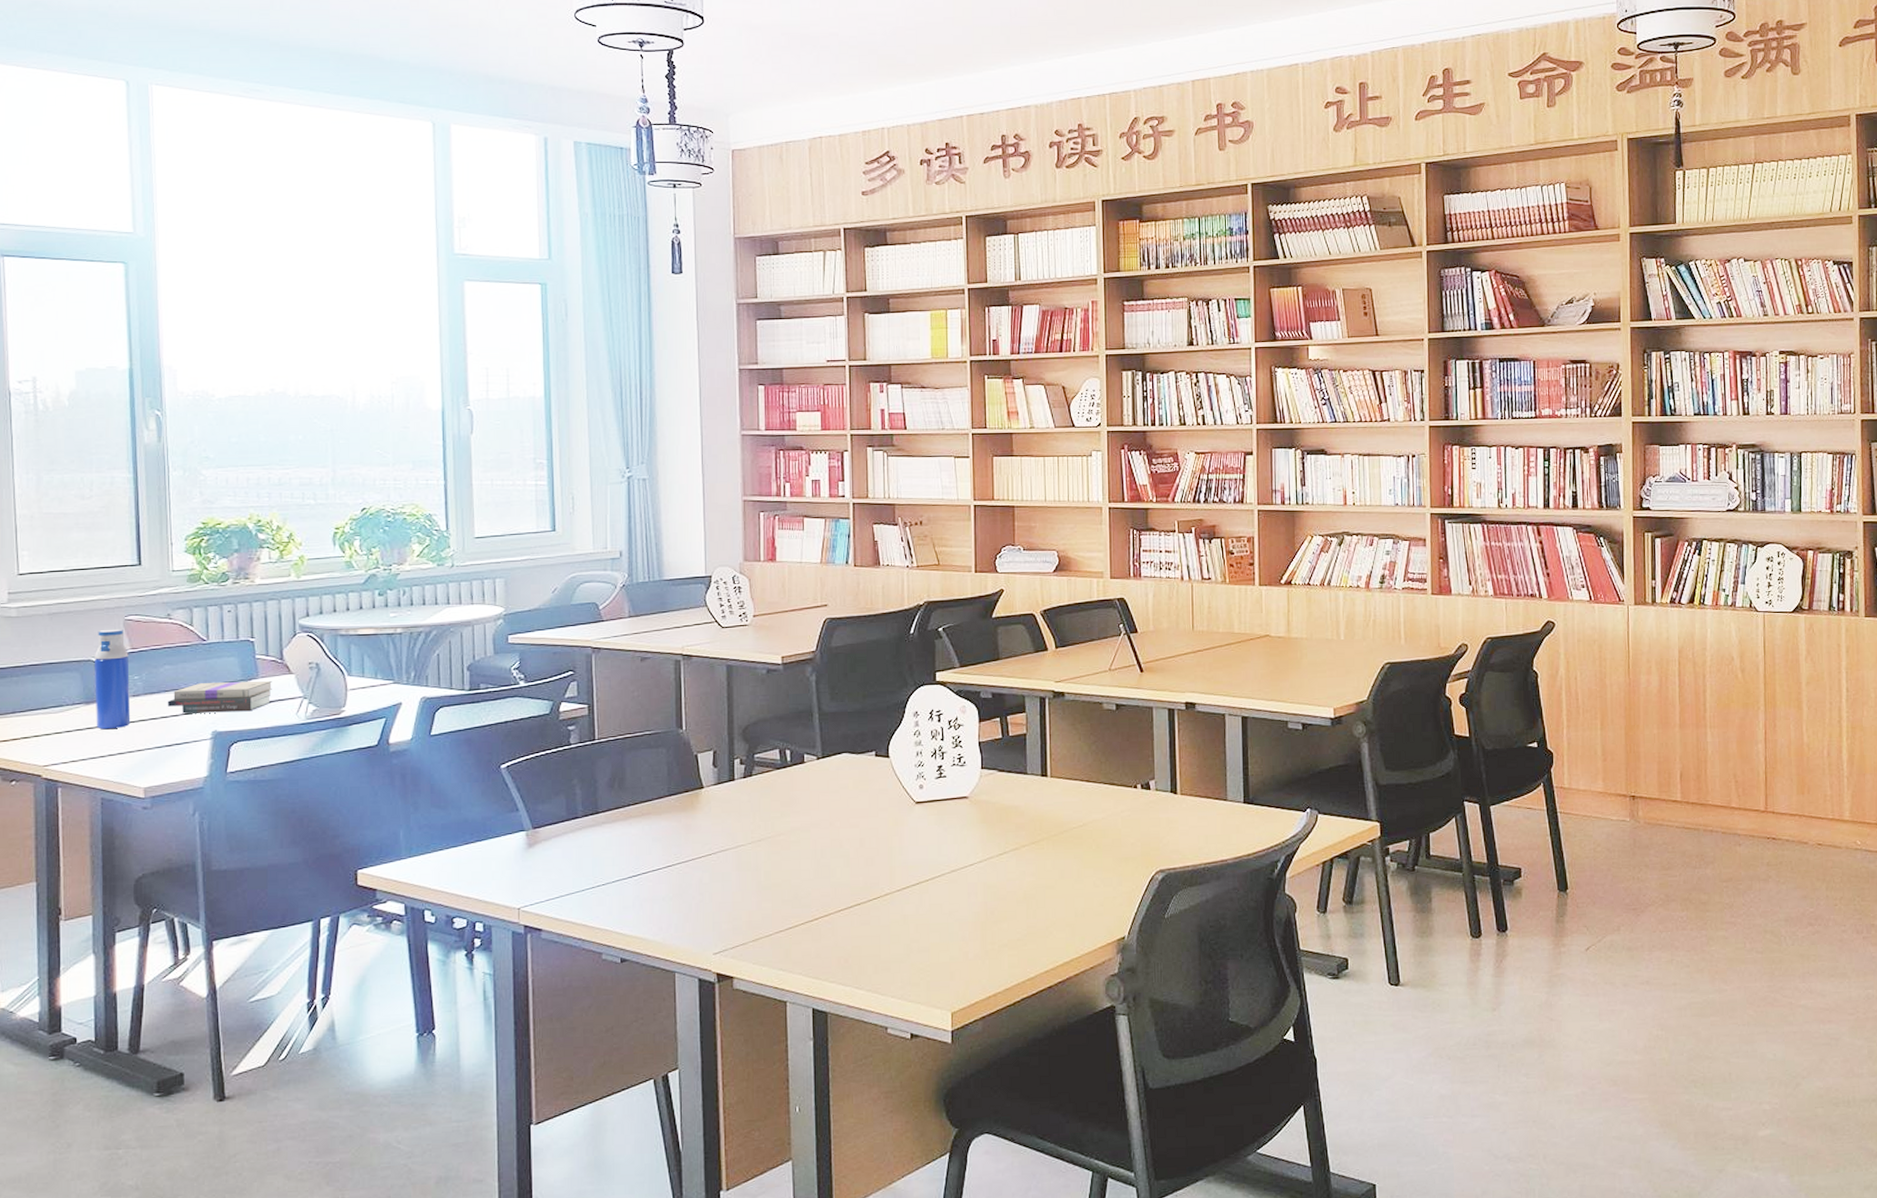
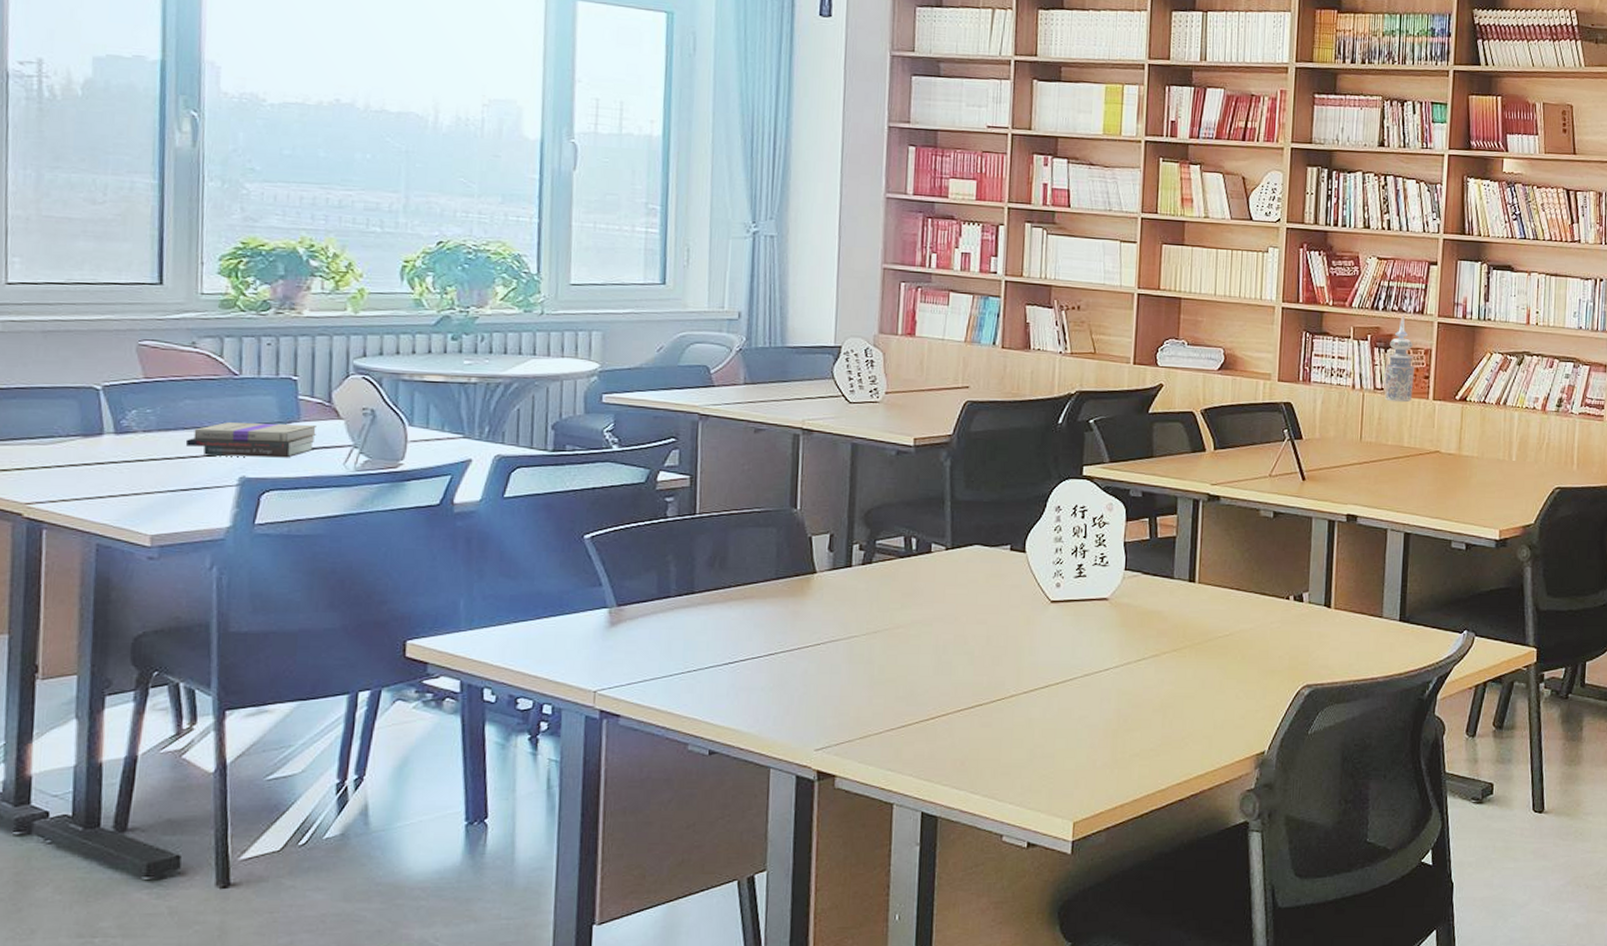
water bottle: present [95,628,131,729] -> none [94,353,141,467]
decorative vase: none [1210,504,1239,591] -> present [1384,313,1415,403]

